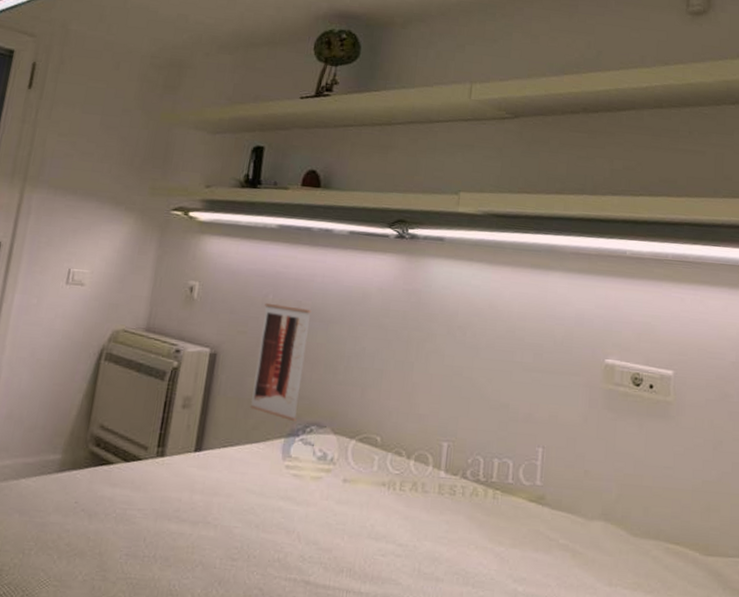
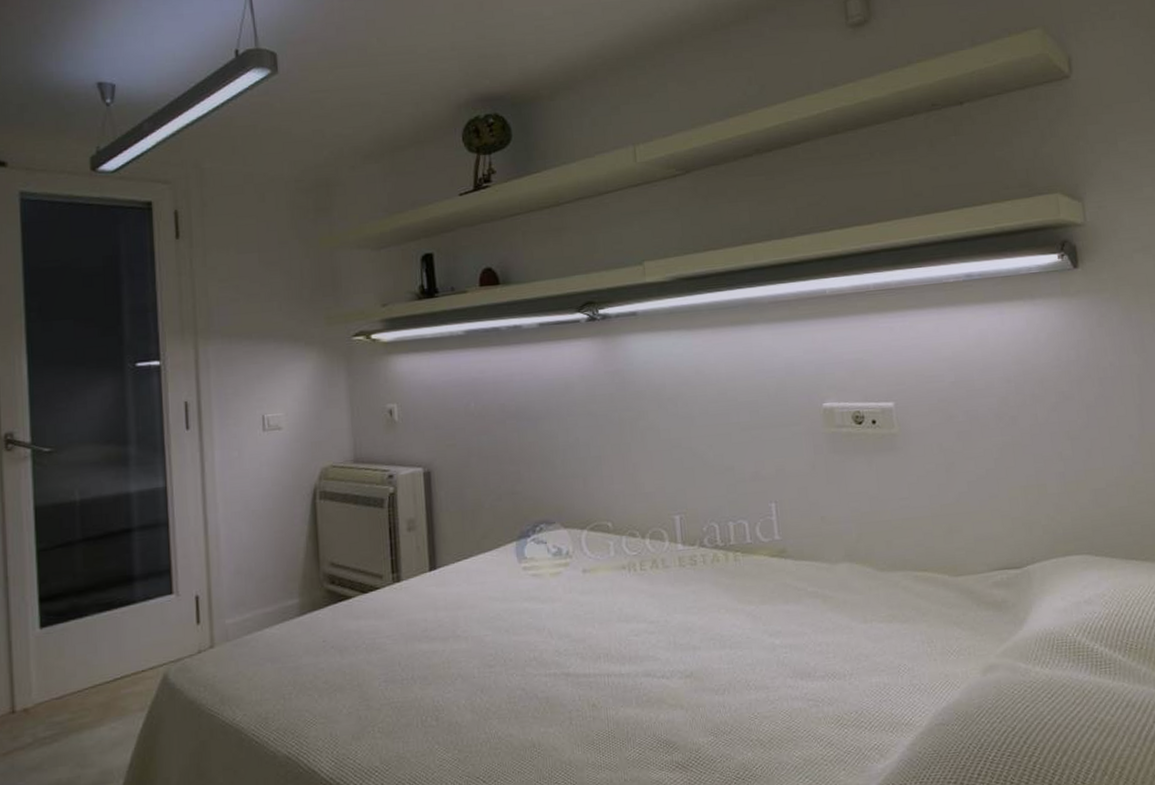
wall art: present [250,304,312,422] -> none [468,410,524,524]

